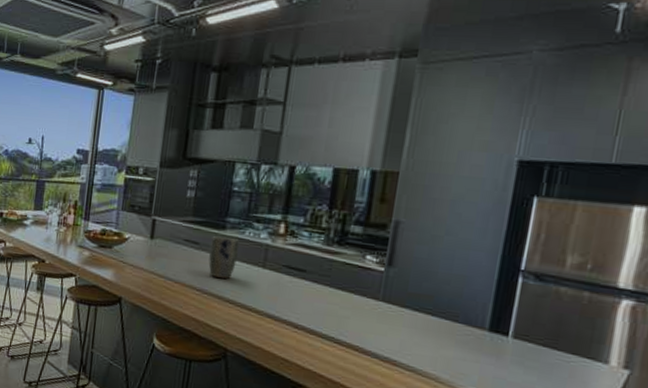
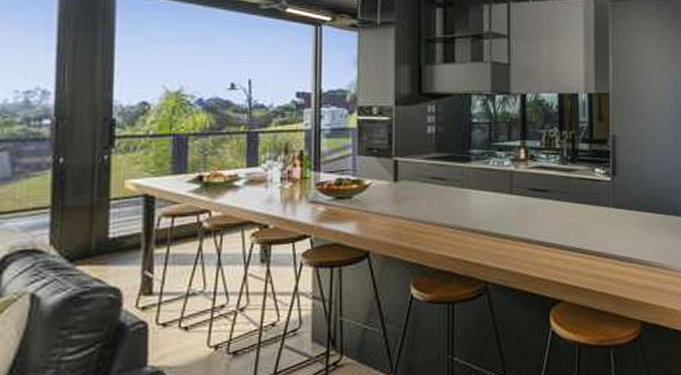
plant pot: present [208,236,239,279] -> none [458,170,485,211]

